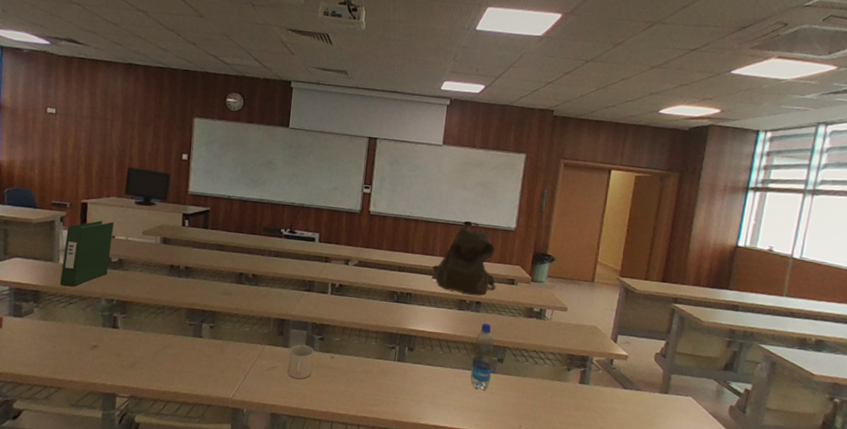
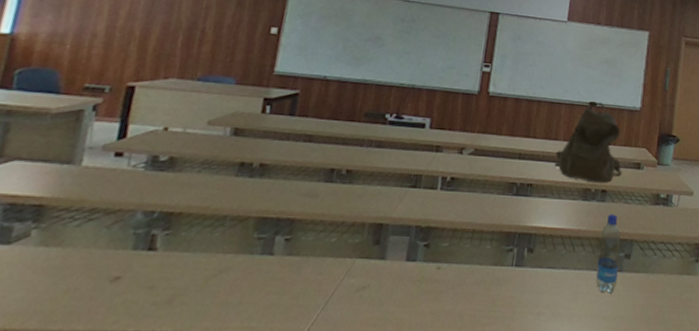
binder: present [60,220,114,286] -> none [78,108,170,196]
monitor: present [124,167,171,206] -> none [188,42,254,90]
mug: present [288,344,314,380] -> none [382,254,417,300]

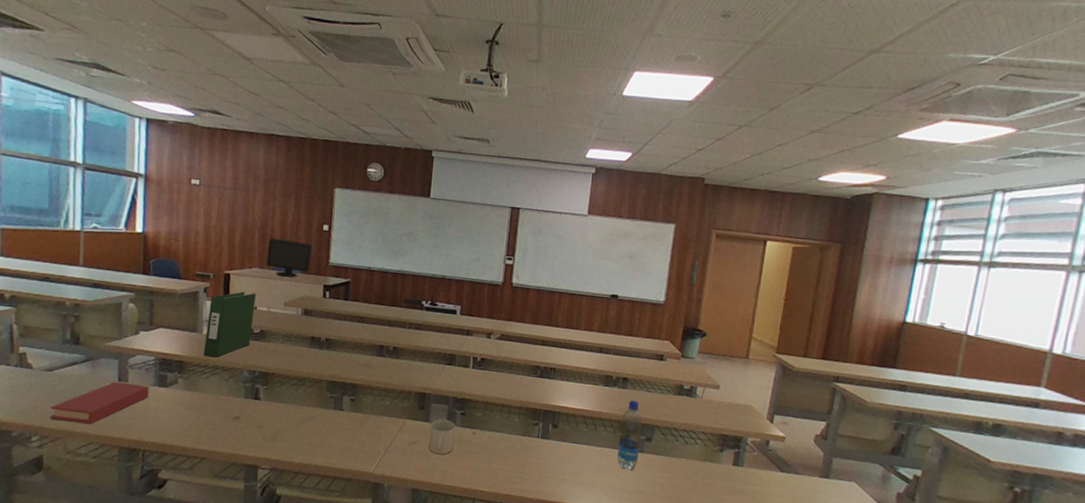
binder: none [78,108,170,196] -> present [204,291,256,357]
monitor: none [188,42,254,90] -> present [266,238,312,277]
mug: none [382,254,417,300] -> present [429,419,456,455]
backpack: present [555,102,622,182] -> none [576,295,644,370]

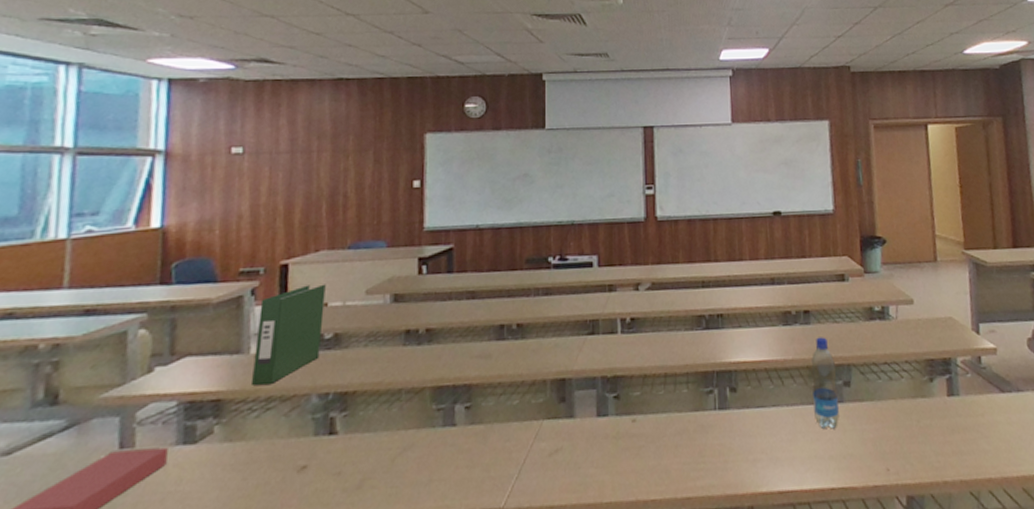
monitor: present [266,238,312,277] -> none [338,206,401,257]
mug: present [429,419,456,455] -> none [576,409,609,461]

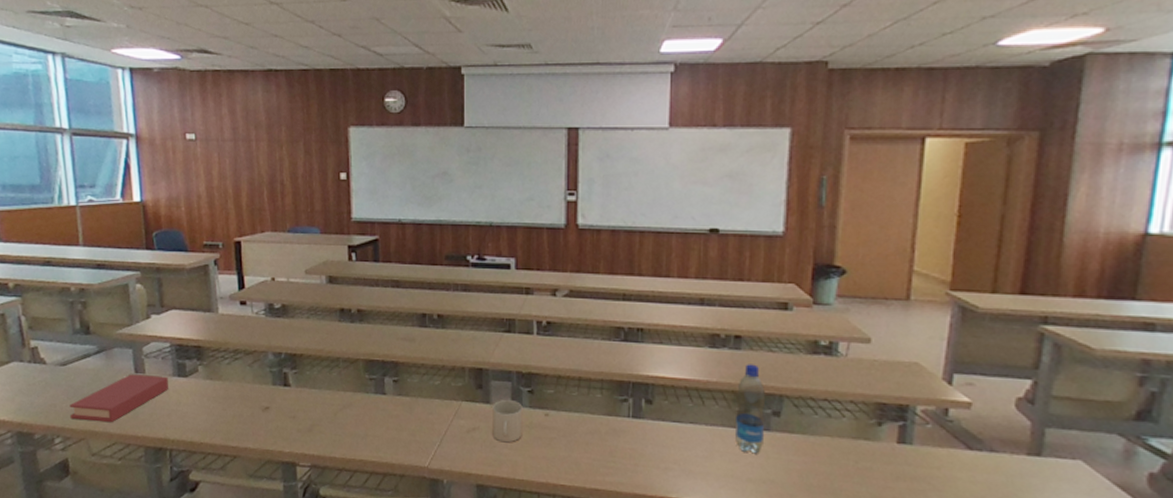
binder: present [252,284,326,385] -> none [222,261,273,339]
mug: none [576,409,609,461] -> present [492,399,523,443]

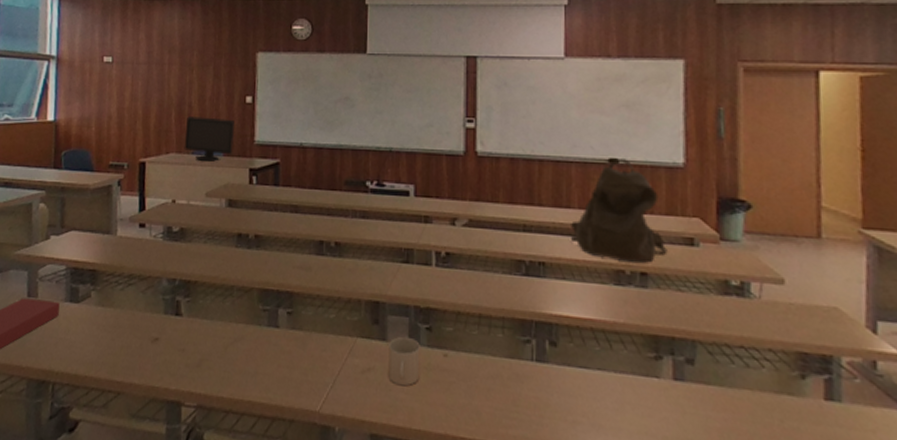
monitor: none [279,194,331,240] -> present [184,116,235,162]
backpack: none [668,228,762,326] -> present [569,158,668,262]
bottle: present [734,364,766,454] -> none [645,304,678,408]

